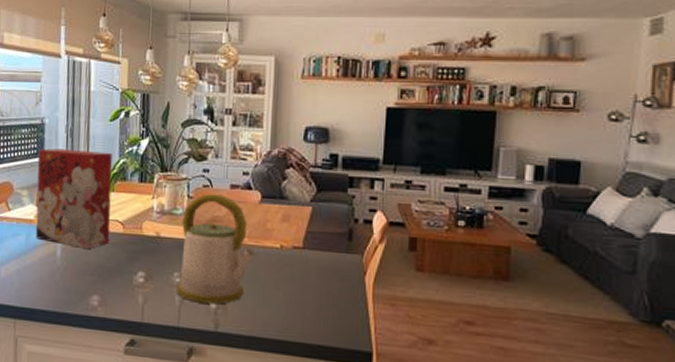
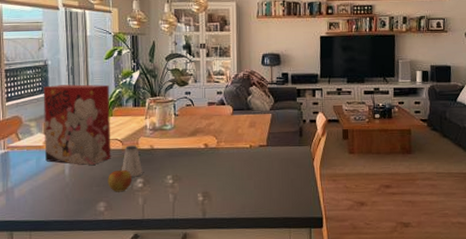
apple: none [103,252,132,286] -> present [108,164,131,192]
saltshaker: none [121,229,146,270] -> present [122,145,143,177]
kettle: present [176,194,255,304] -> none [169,111,231,198]

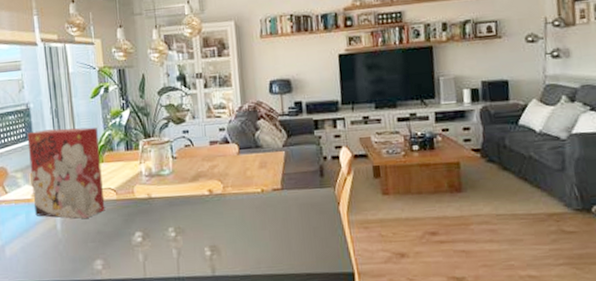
apple: present [108,164,131,192] -> none [103,217,129,248]
saltshaker: present [122,145,143,177] -> none [117,194,142,231]

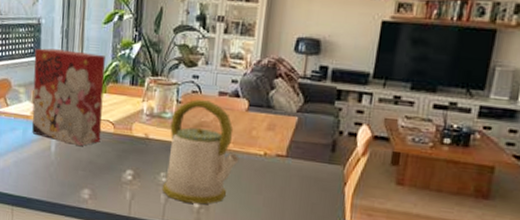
kettle: none [170,151,240,252] -> present [161,99,240,204]

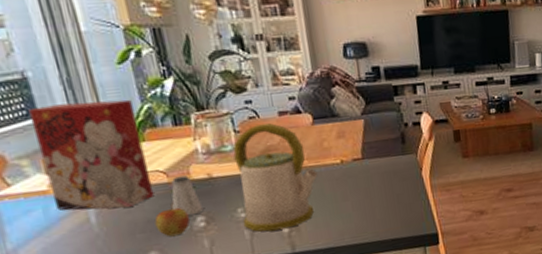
apple: none [94,151,121,182] -> present [154,202,190,237]
saltshaker: none [111,129,134,168] -> present [171,175,204,216]

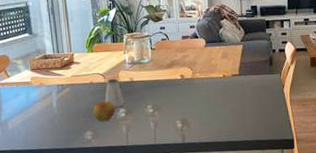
cereal box: present [28,99,155,211] -> none [26,23,95,98]
kettle: present [233,123,318,232] -> none [149,44,206,125]

